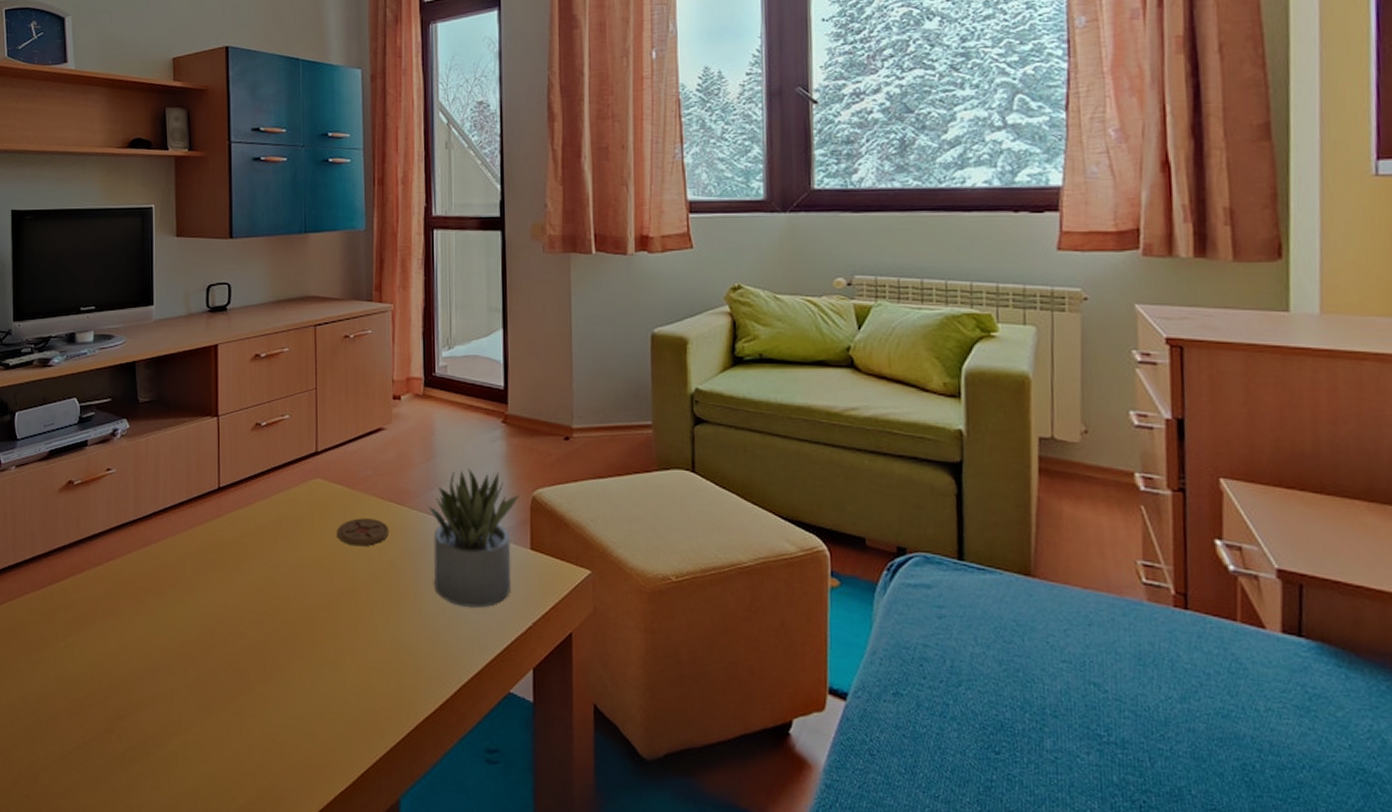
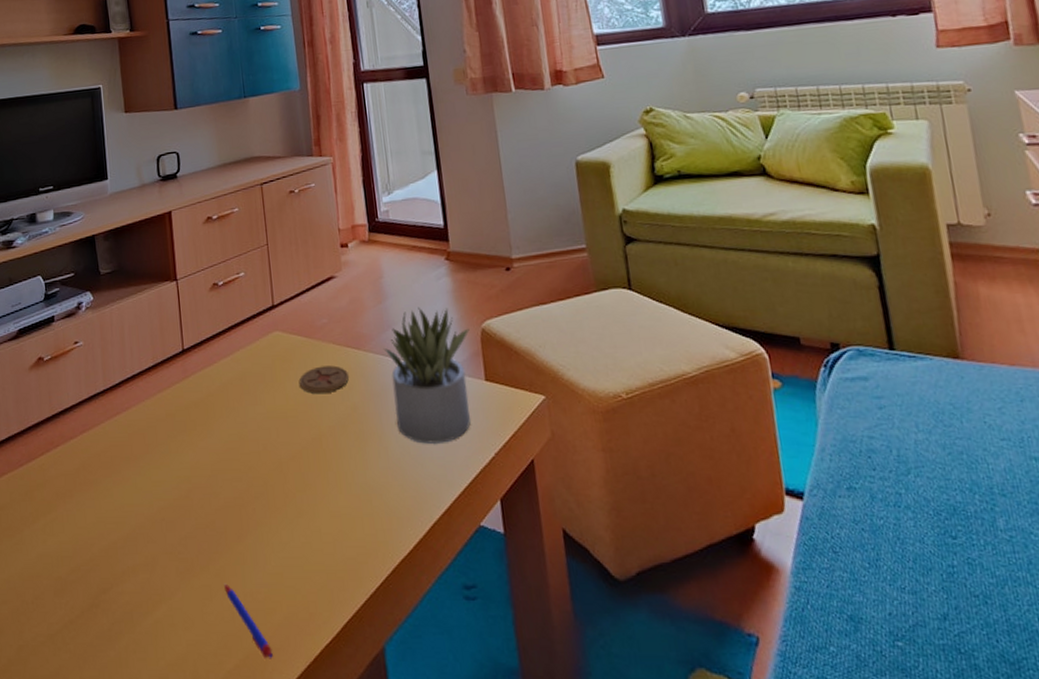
pen: none [242,723,286,800] -> present [224,584,273,659]

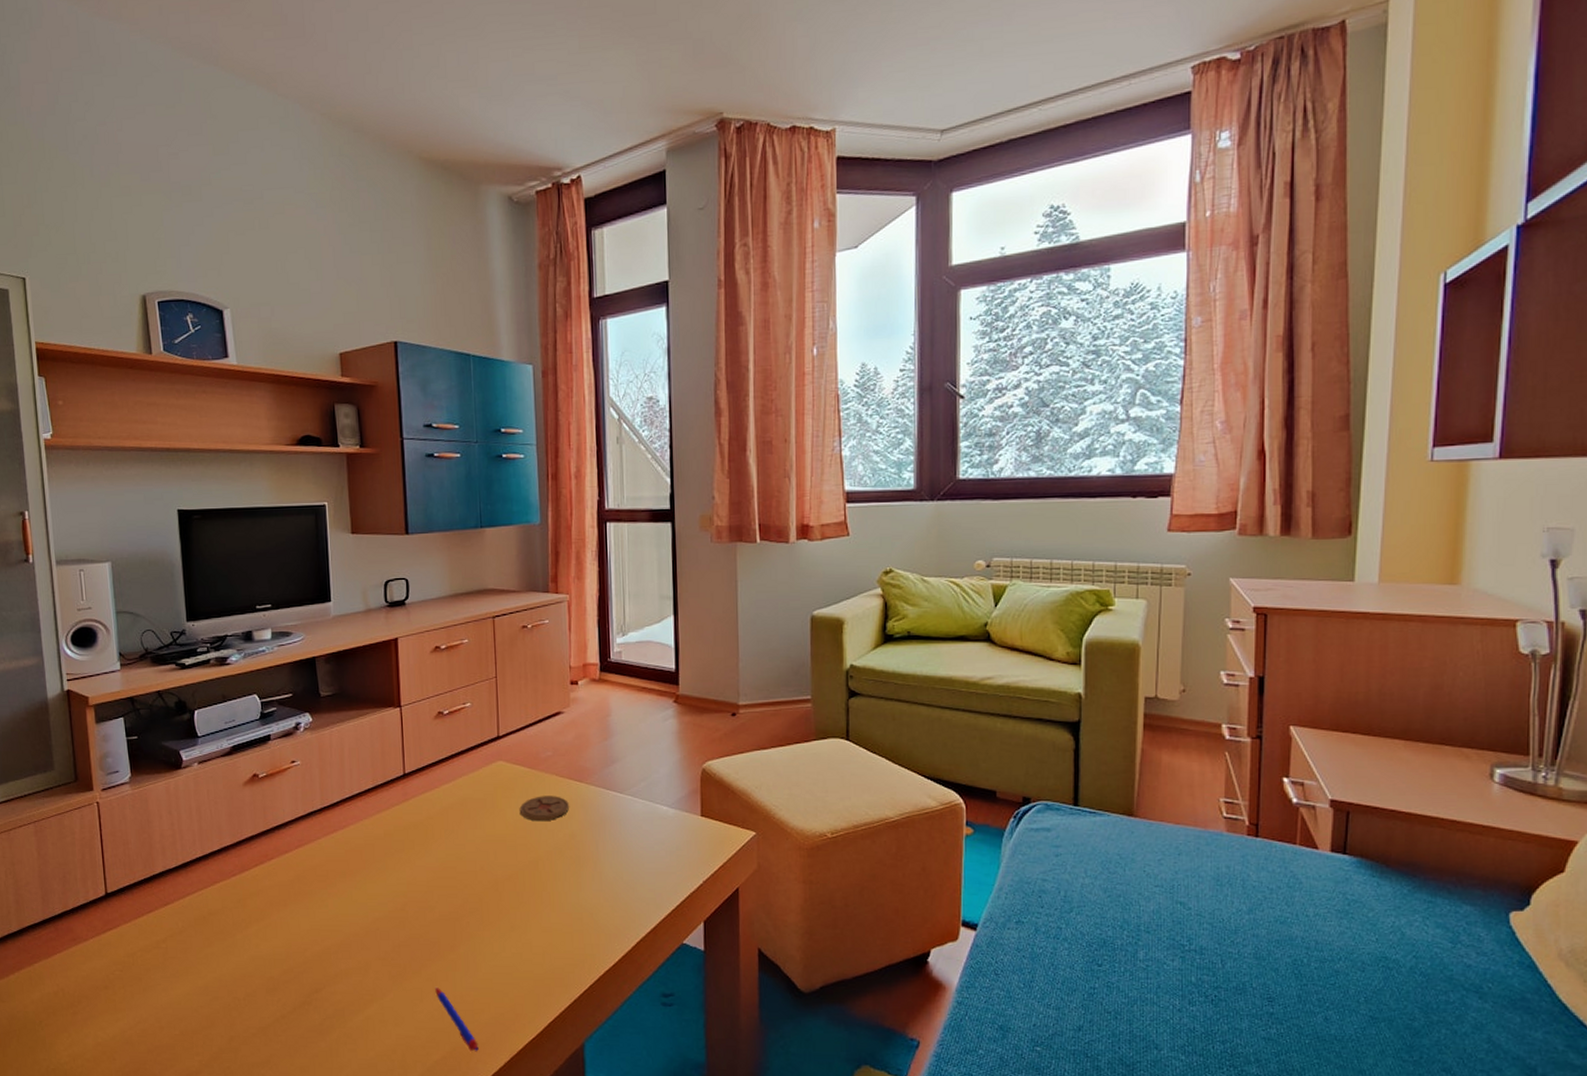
succulent plant: present [383,307,471,444] -> none [605,745,691,870]

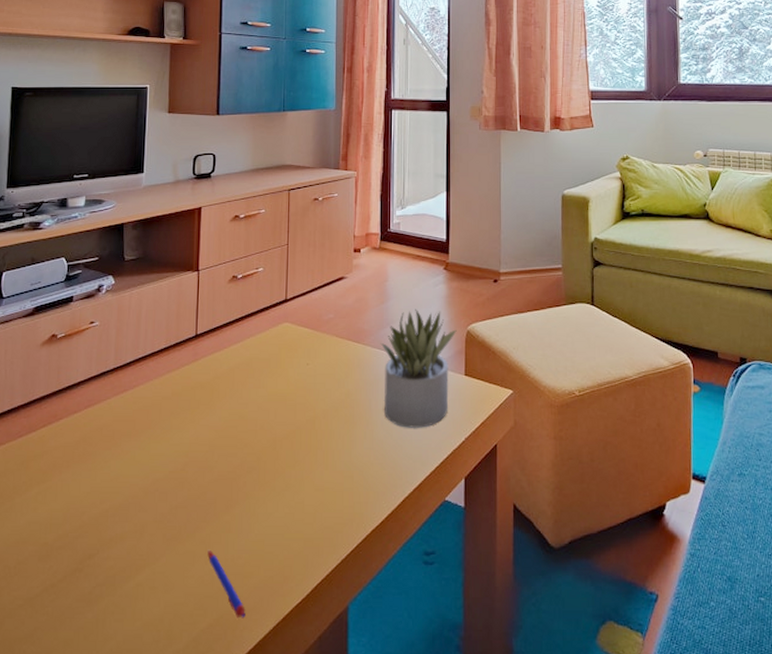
coaster: present [519,796,569,820] -> none [301,356,346,380]
succulent plant: none [605,745,691,870] -> present [380,308,457,428]

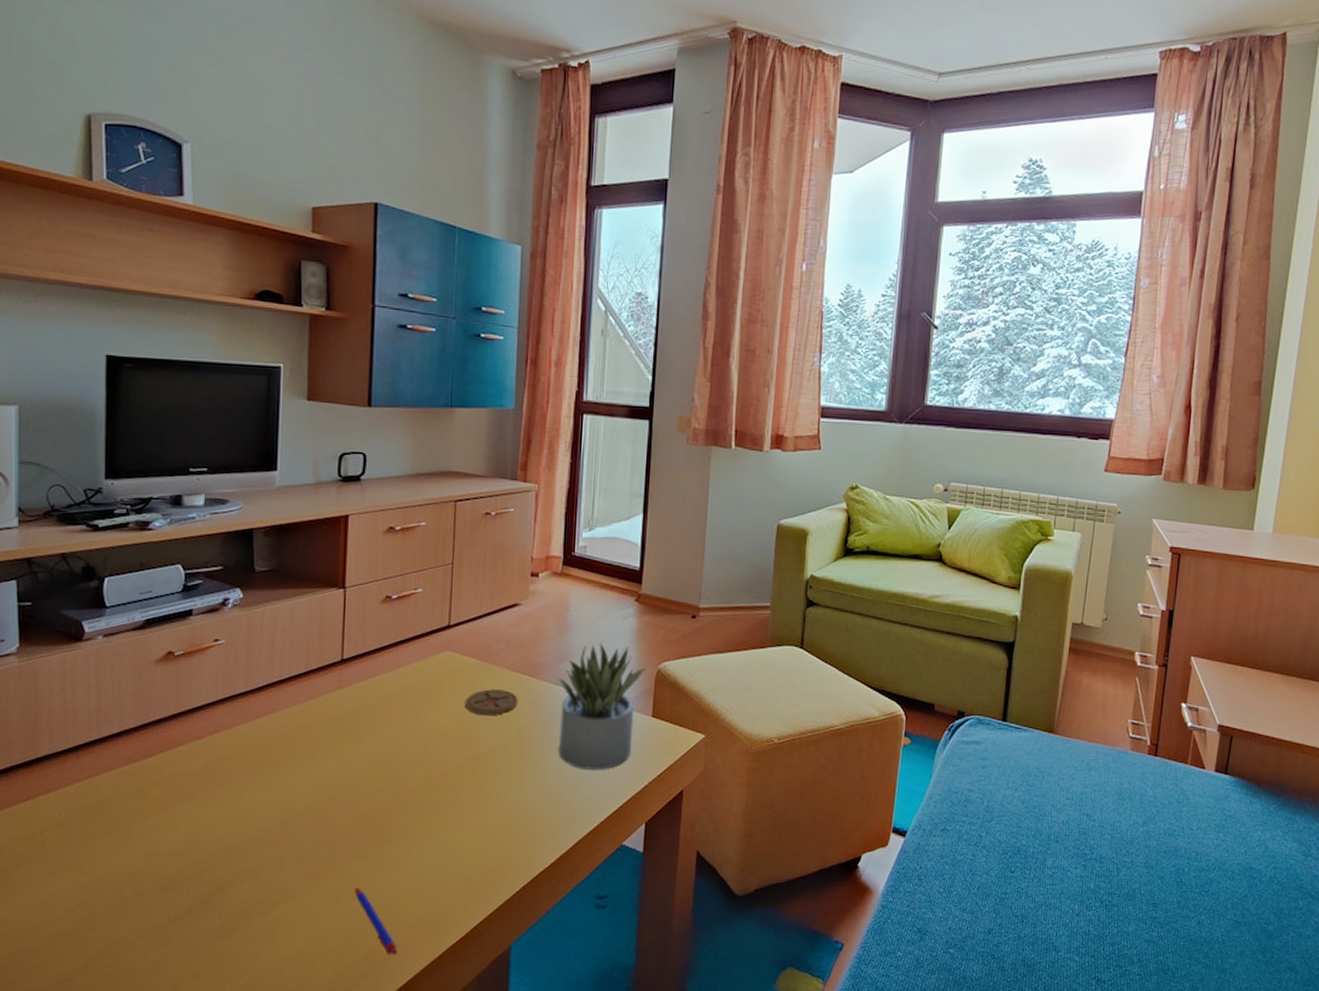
coaster: none [301,356,346,380] -> present [464,689,518,715]

